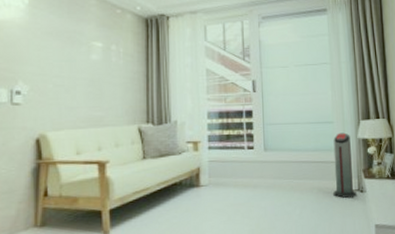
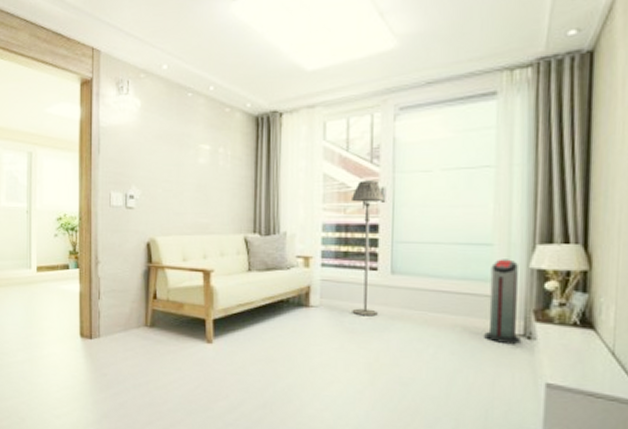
floor lamp: none [230,74,256,190] -> present [352,180,385,317]

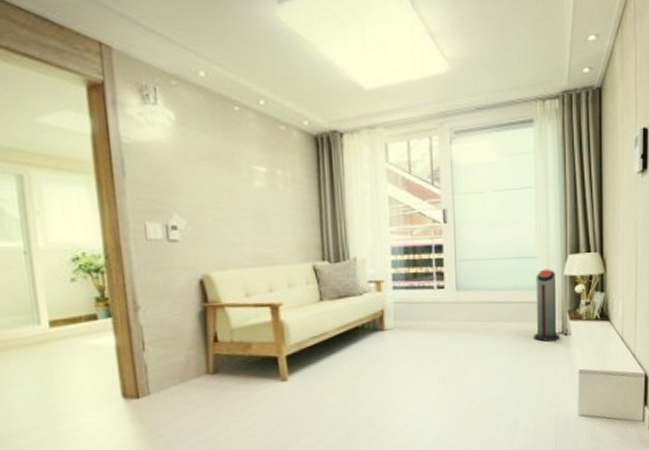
floor lamp: present [352,180,385,317] -> none [417,202,447,333]

